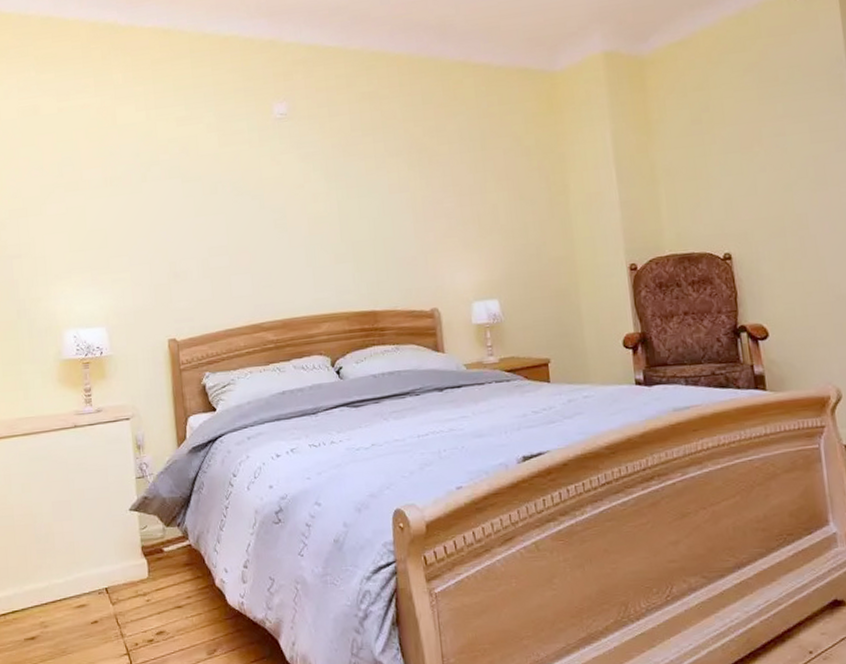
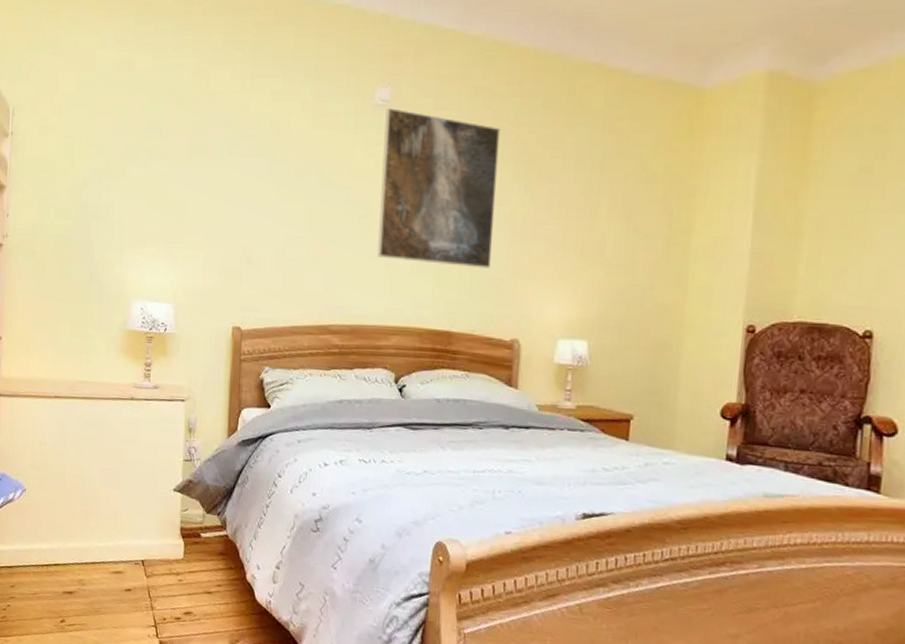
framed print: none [285,120,402,254] -> present [378,108,500,269]

